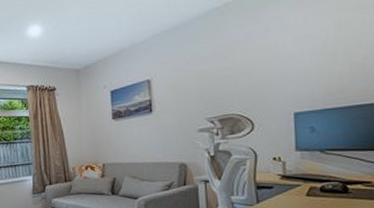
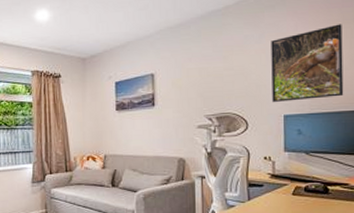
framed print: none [276,10,363,100] -> present [271,24,344,102]

